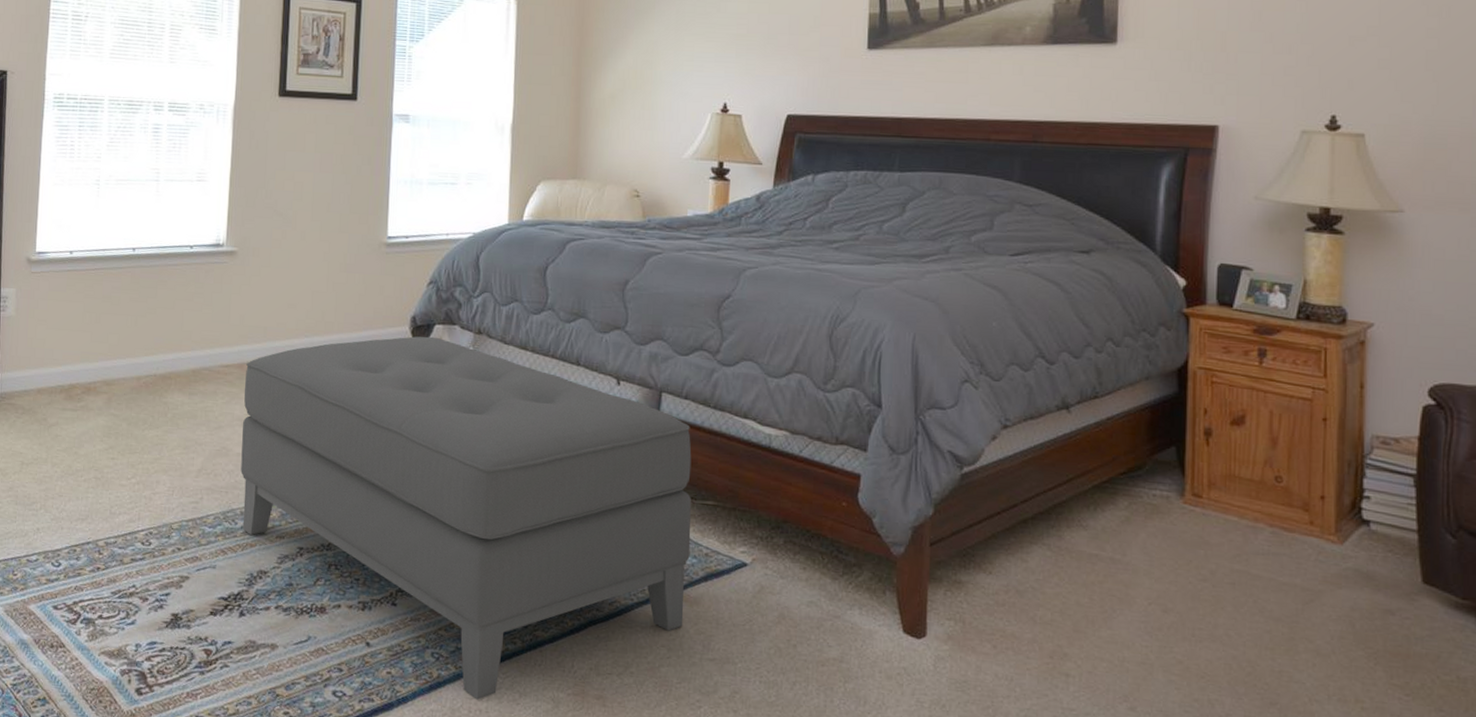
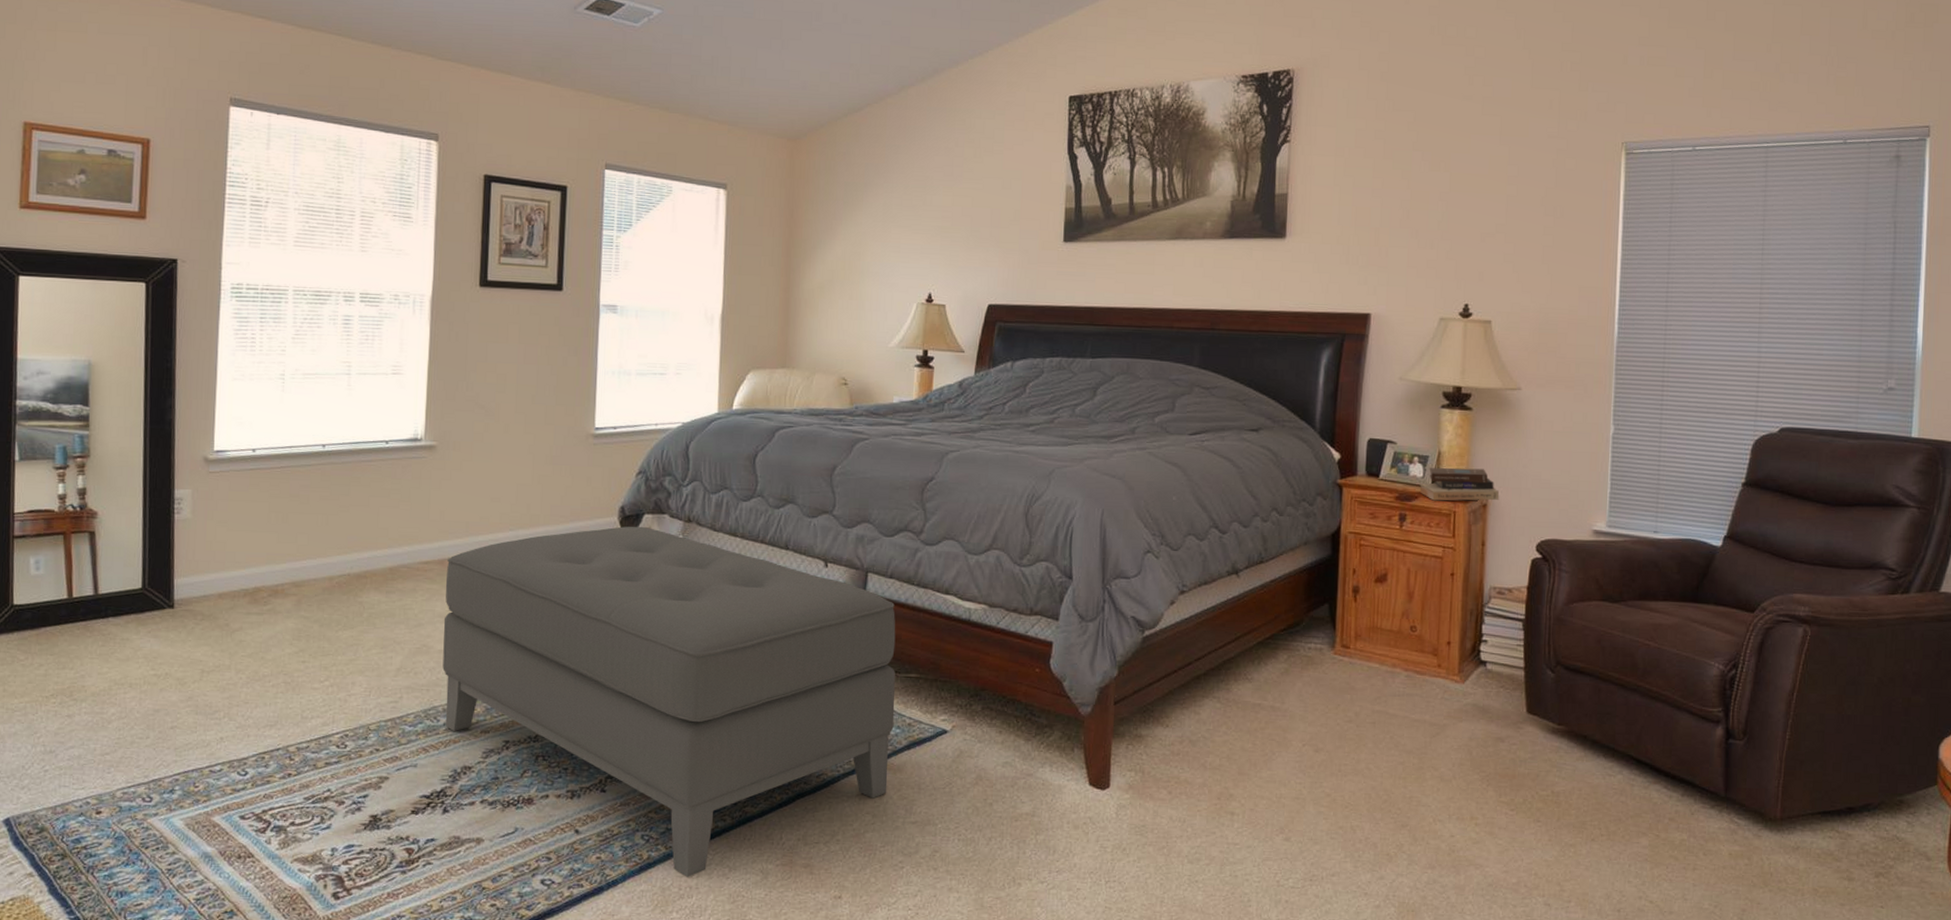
books: none [1282,298,1381,337] -> present [1419,467,1500,501]

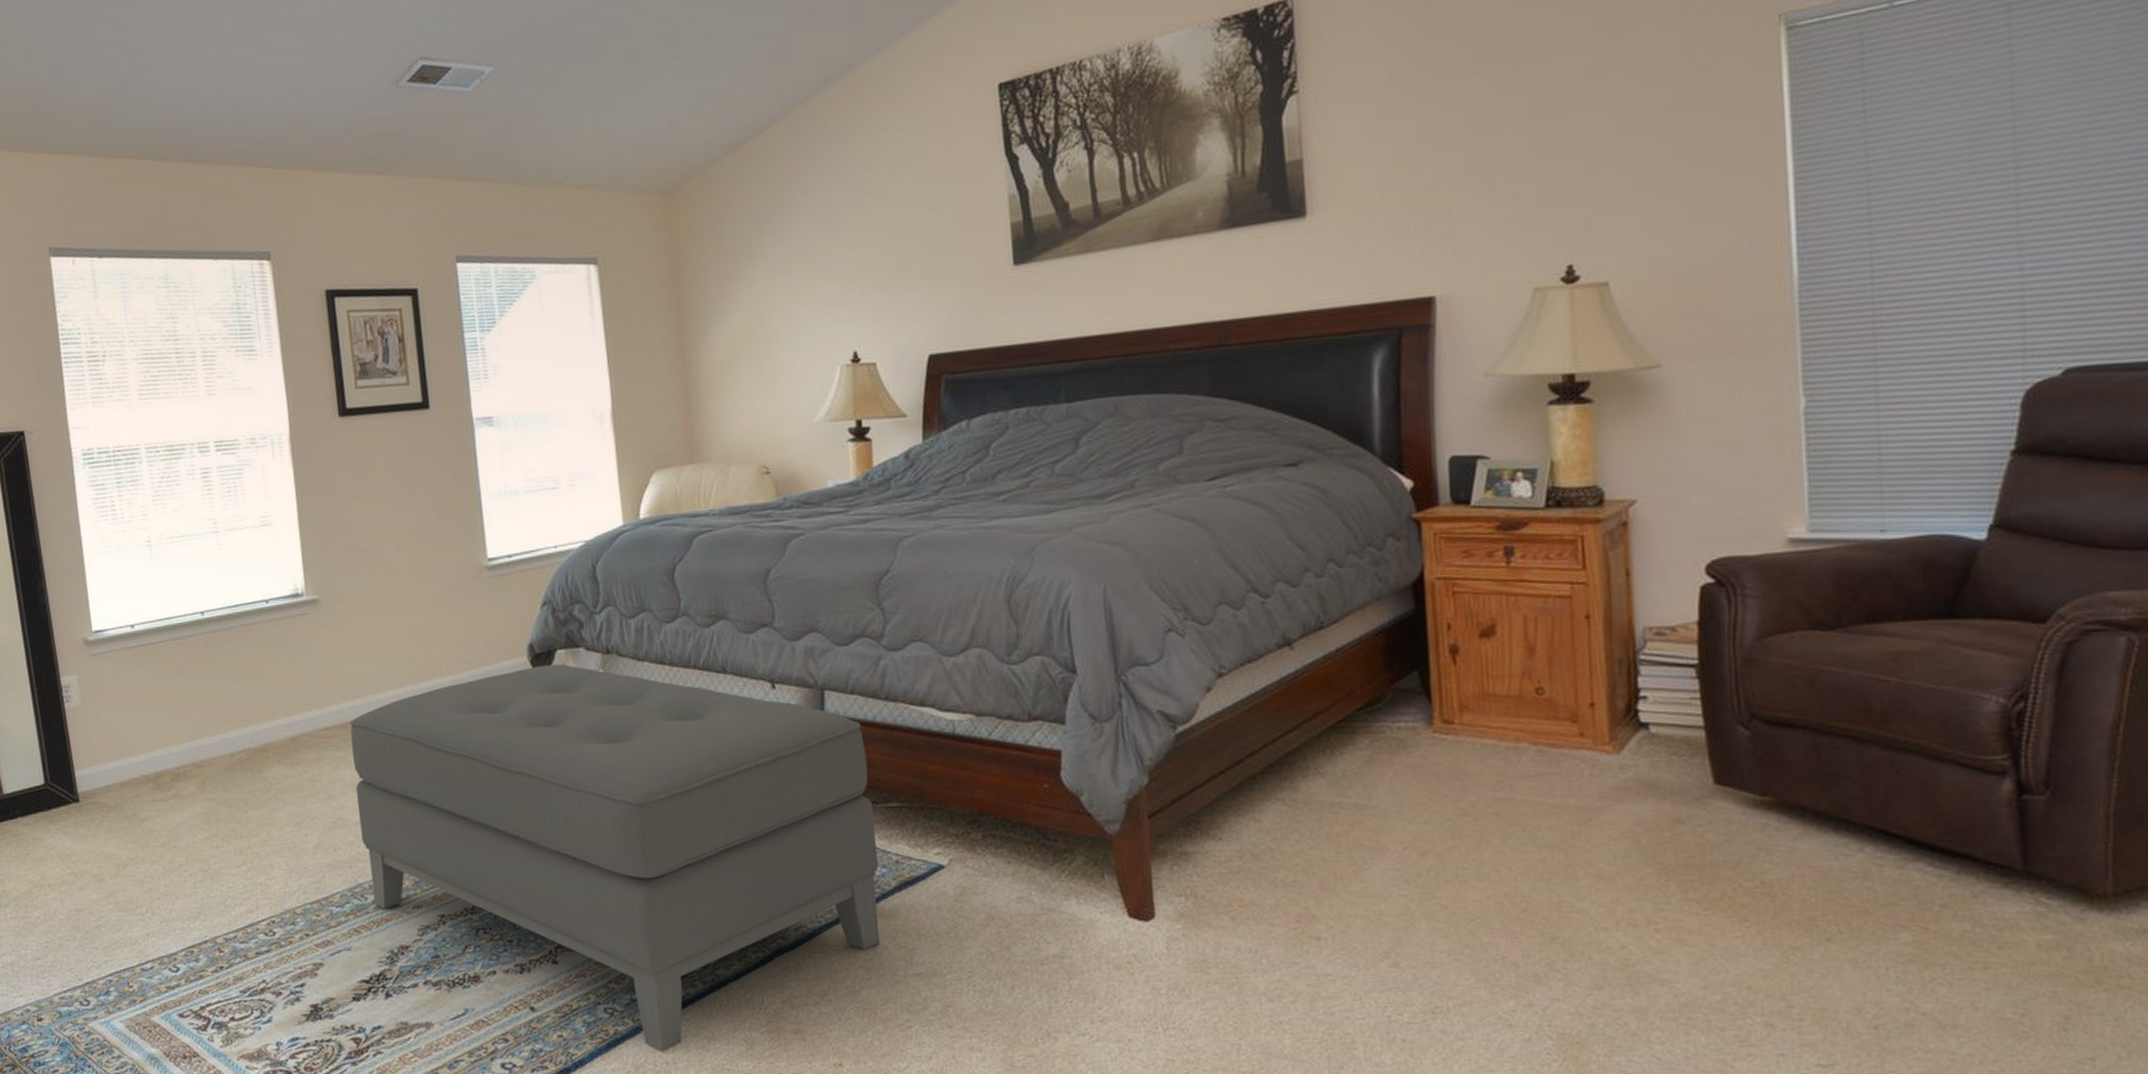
books: present [1419,467,1500,501] -> none [1528,476,1645,526]

